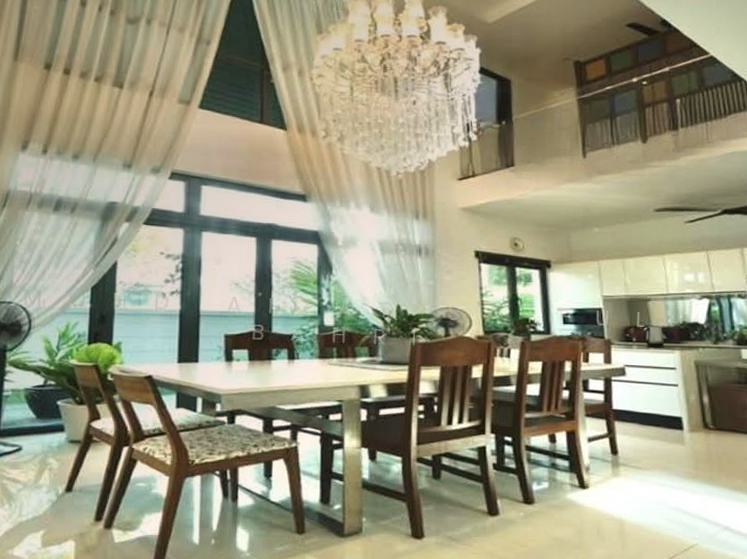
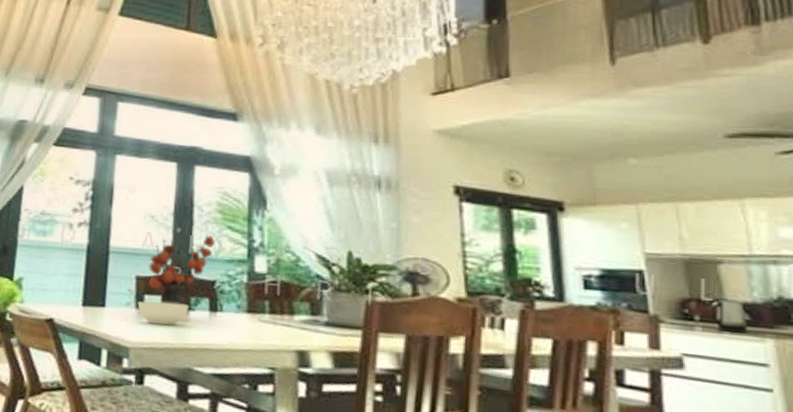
bowl: none [227,354,271,374] -> present [137,301,189,326]
bouquet: none [235,293,291,356] -> present [149,229,215,305]

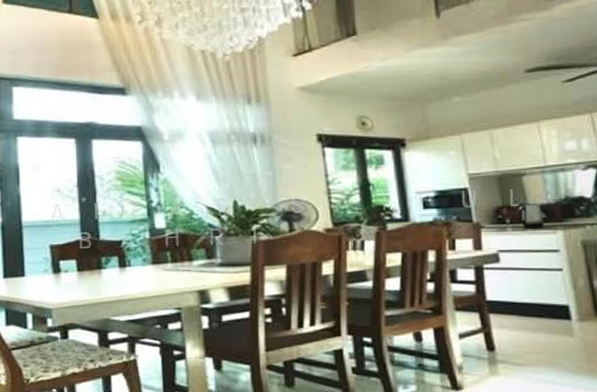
bowl: present [137,301,189,326] -> none [54,264,101,285]
bouquet: present [149,229,215,305] -> none [60,199,118,266]

